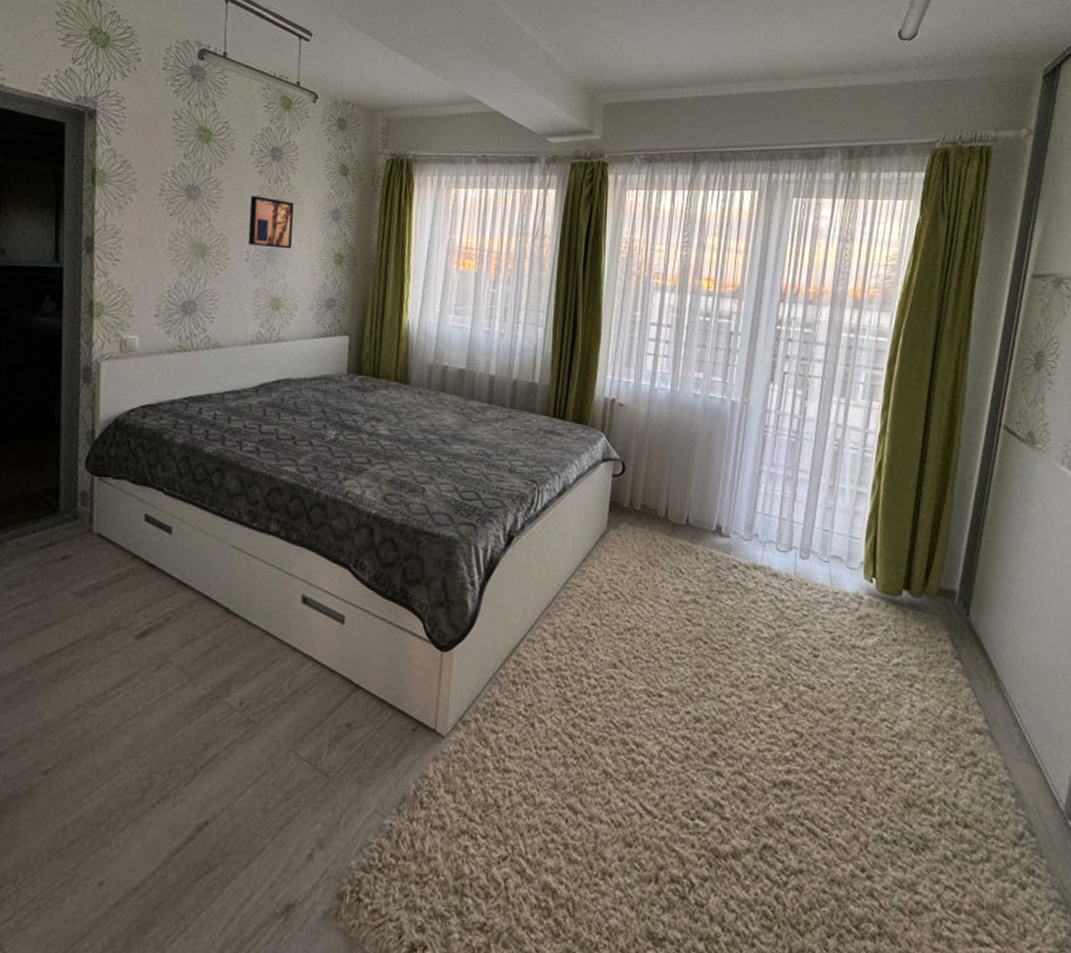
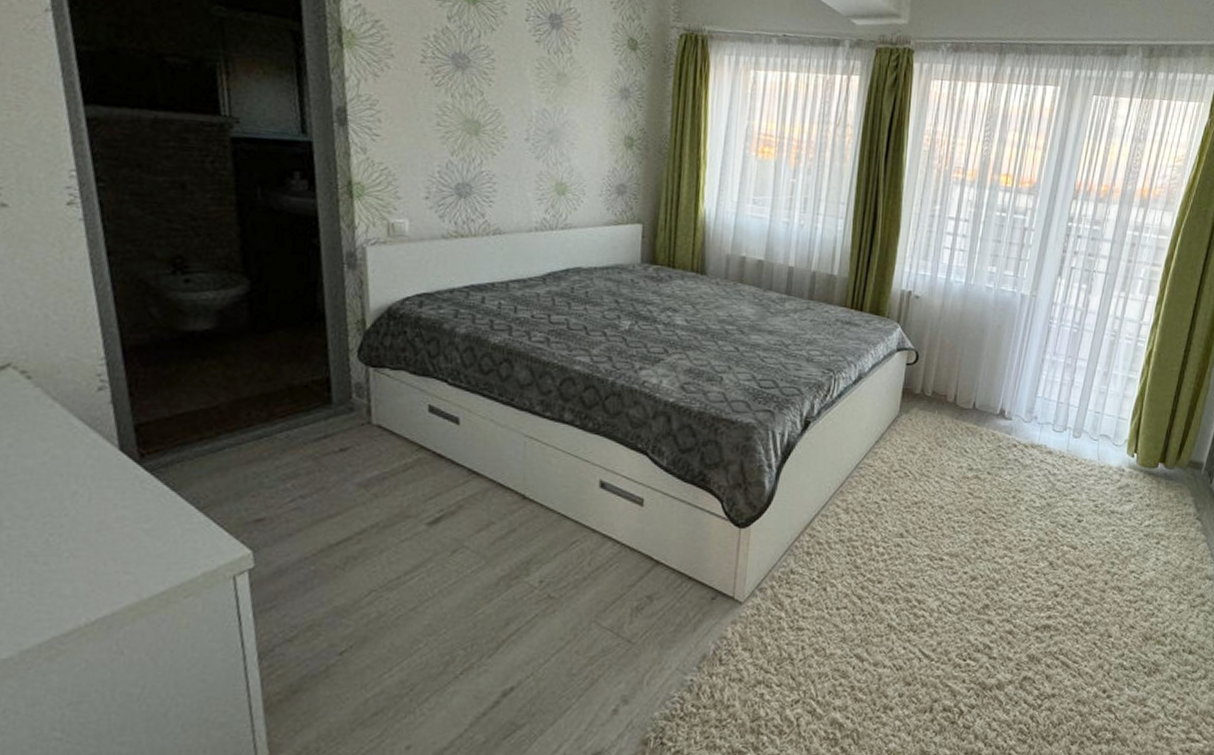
wall art: present [248,195,294,249] -> none [527,68,578,130]

